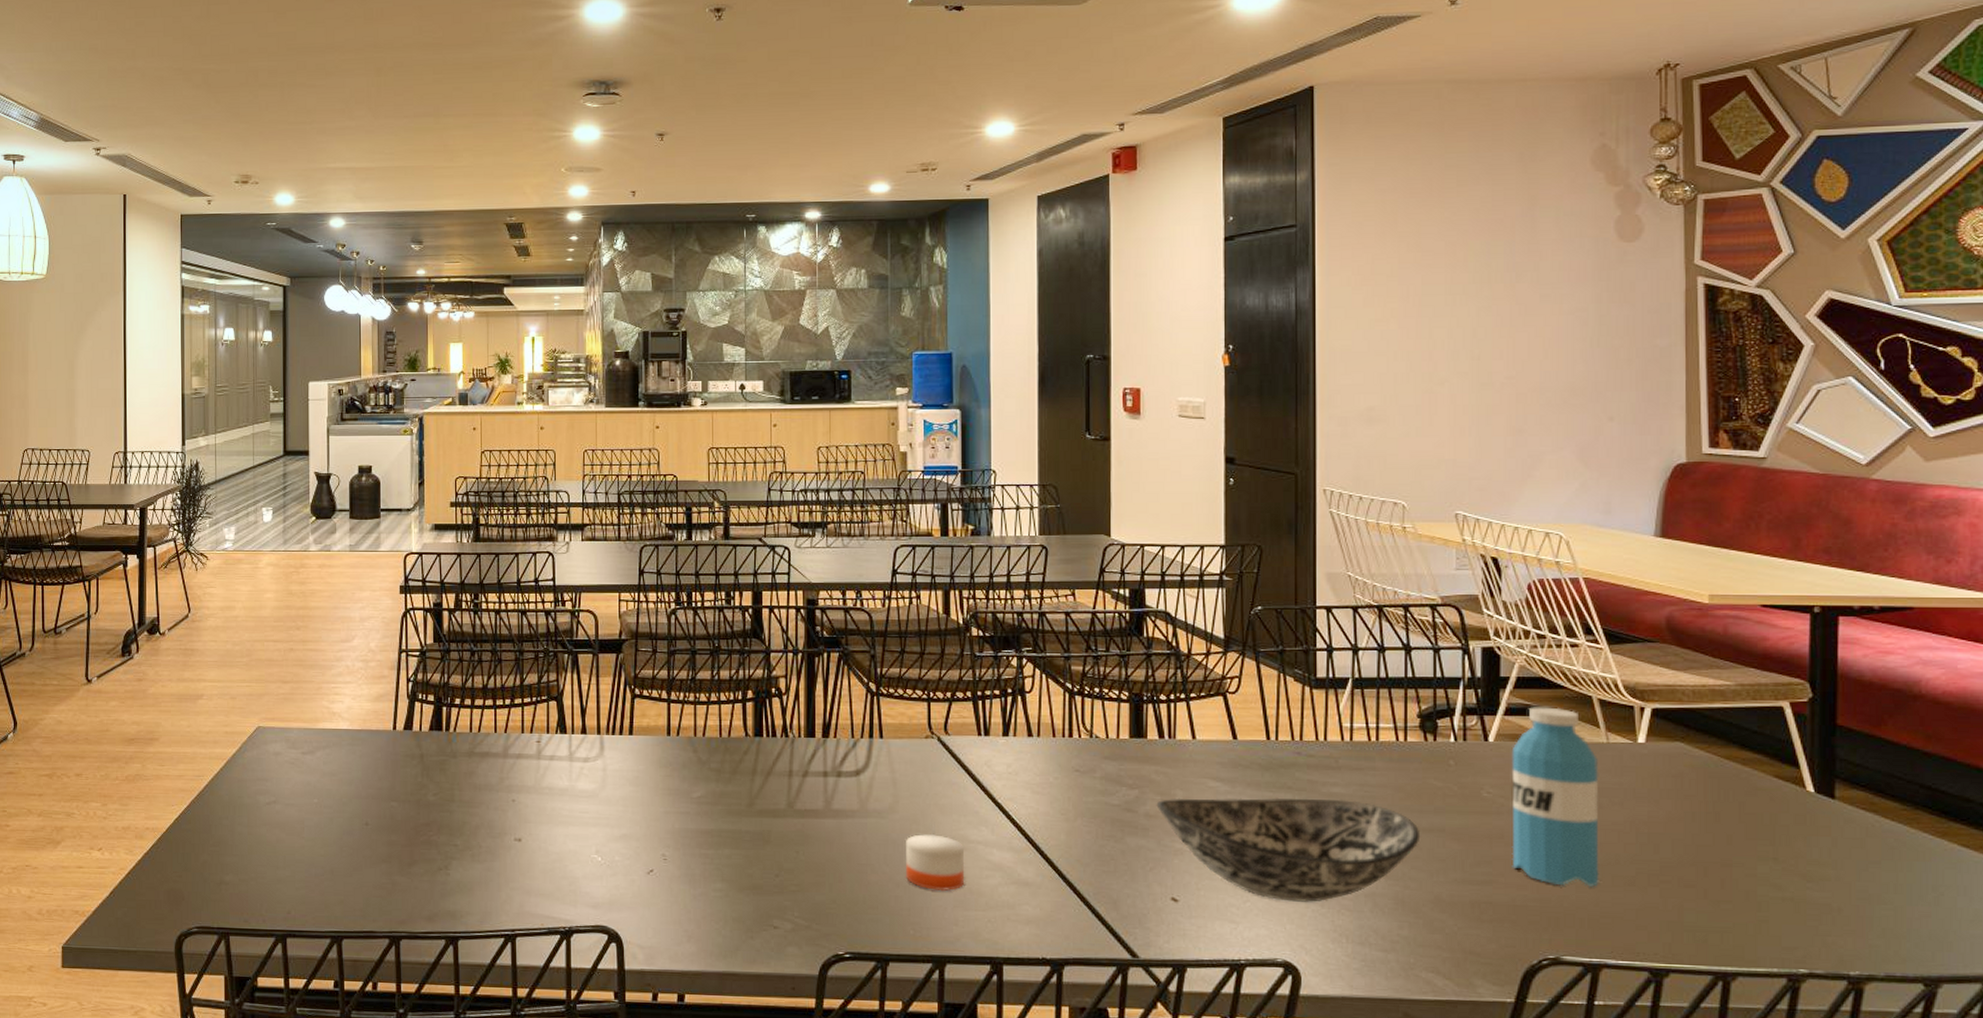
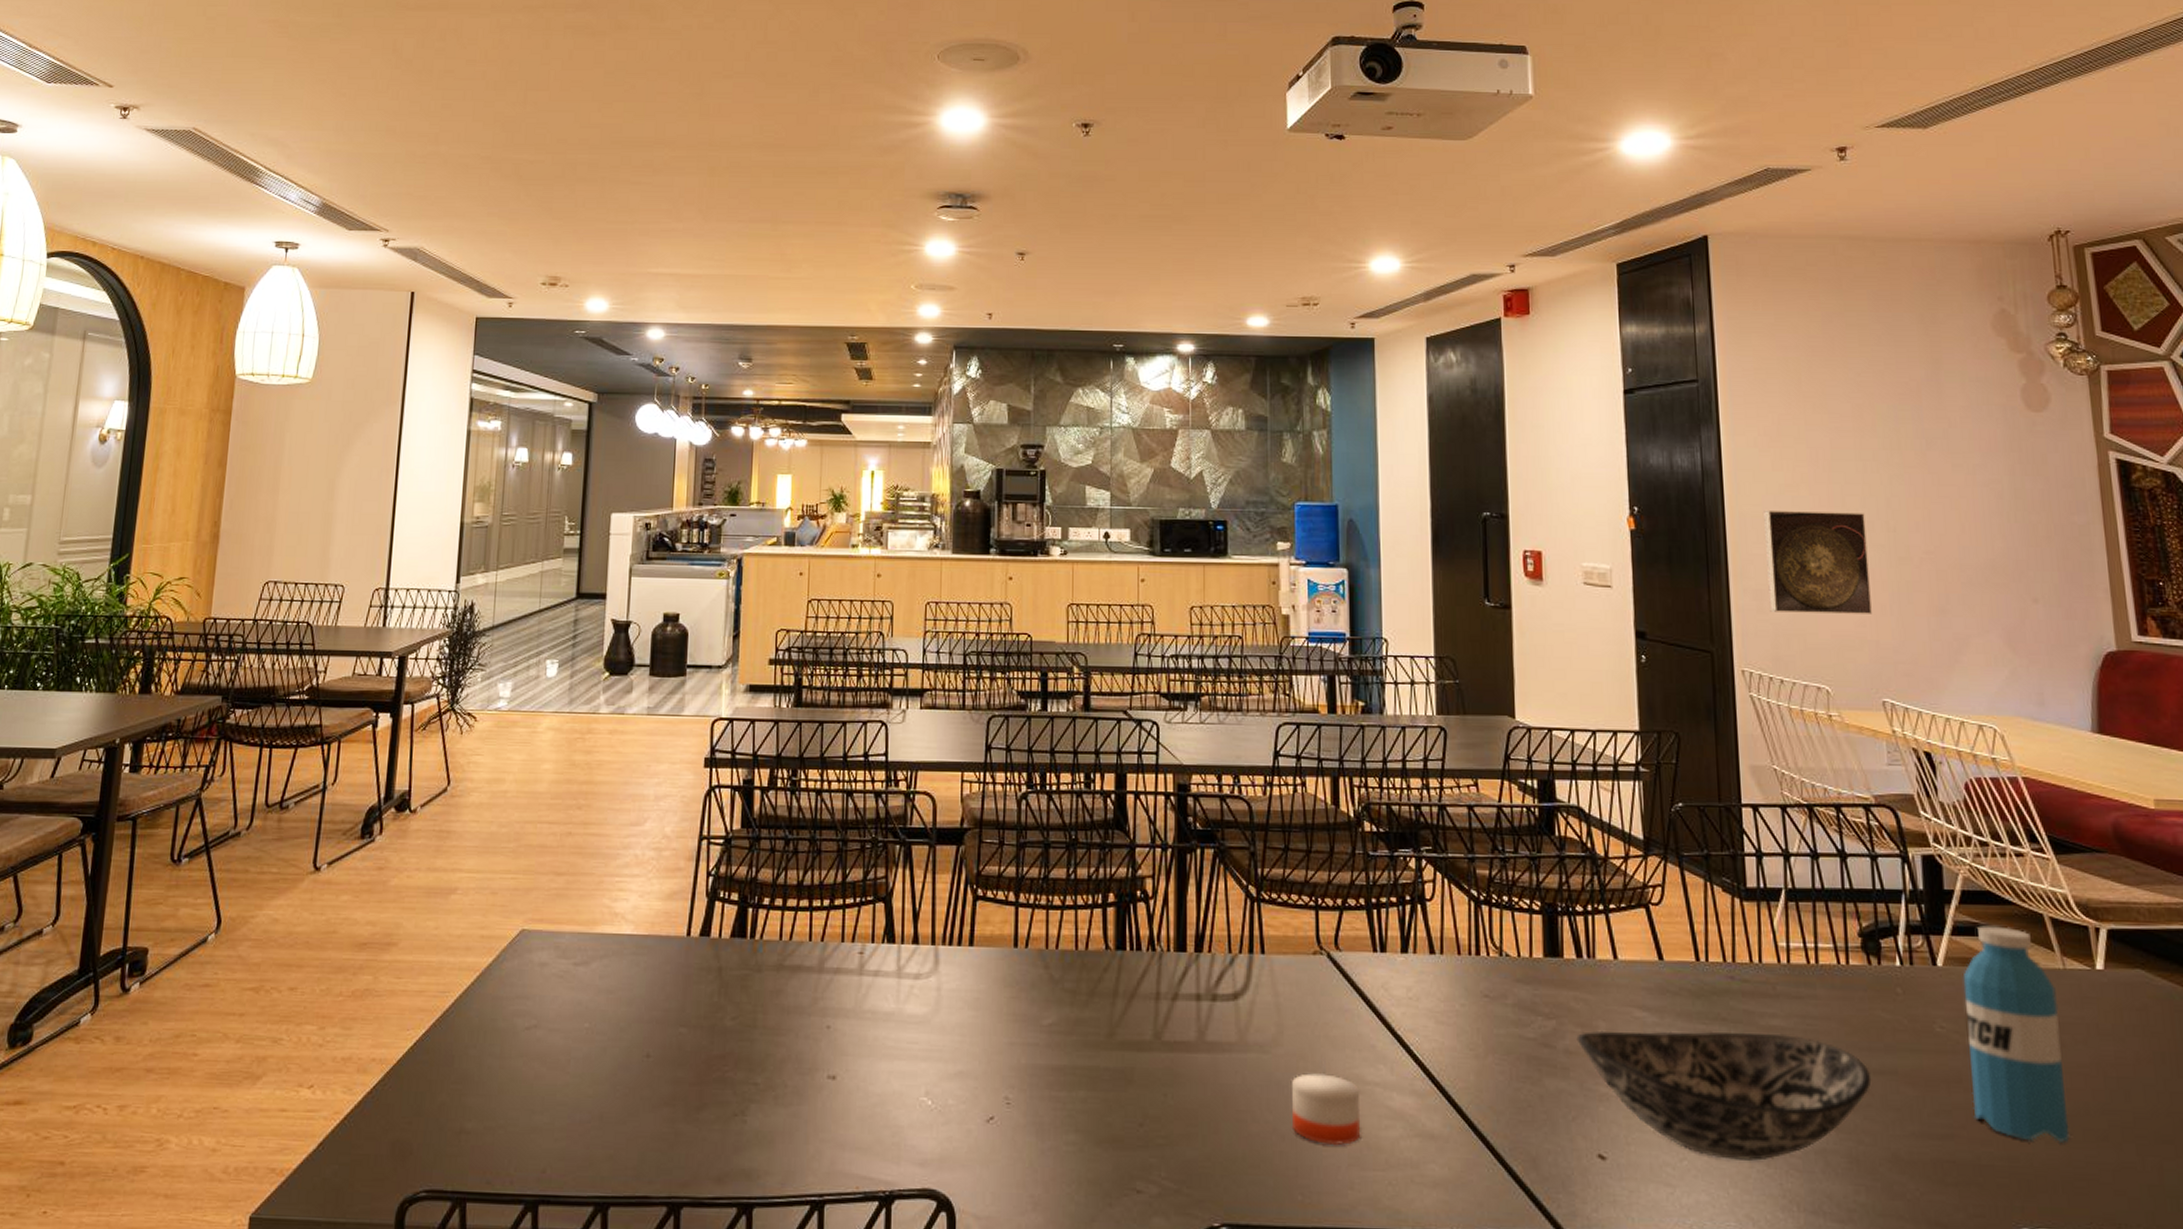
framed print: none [1353,343,1451,436] -> present [1764,511,1872,614]

